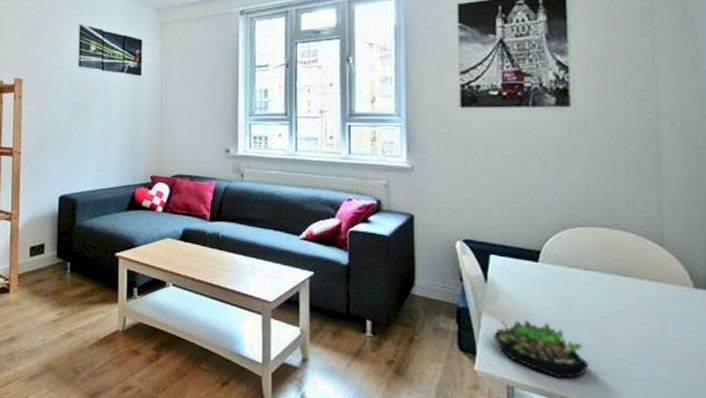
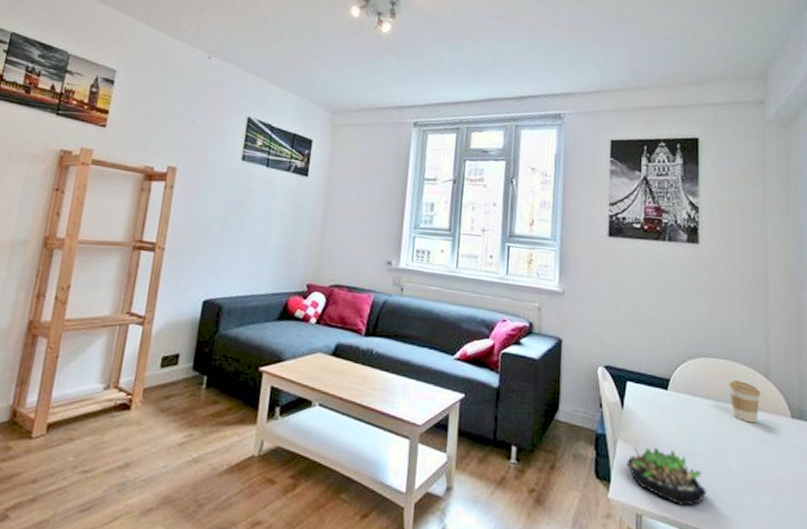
coffee cup: none [613,250,653,295] -> present [729,380,760,424]

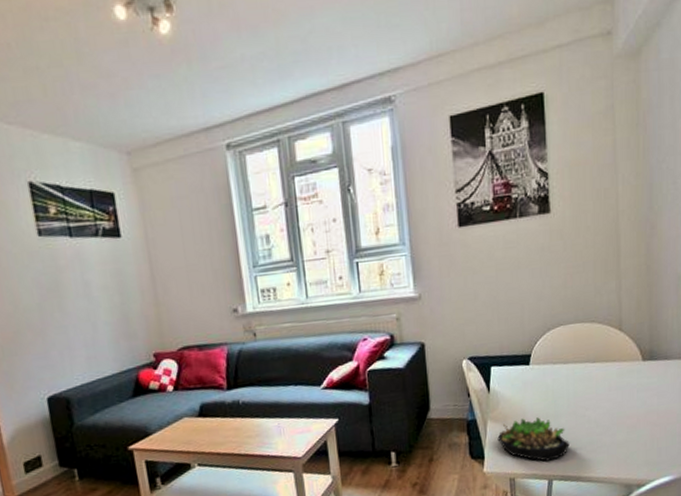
coffee cup: present [729,380,760,424] -> none [586,339,615,375]

